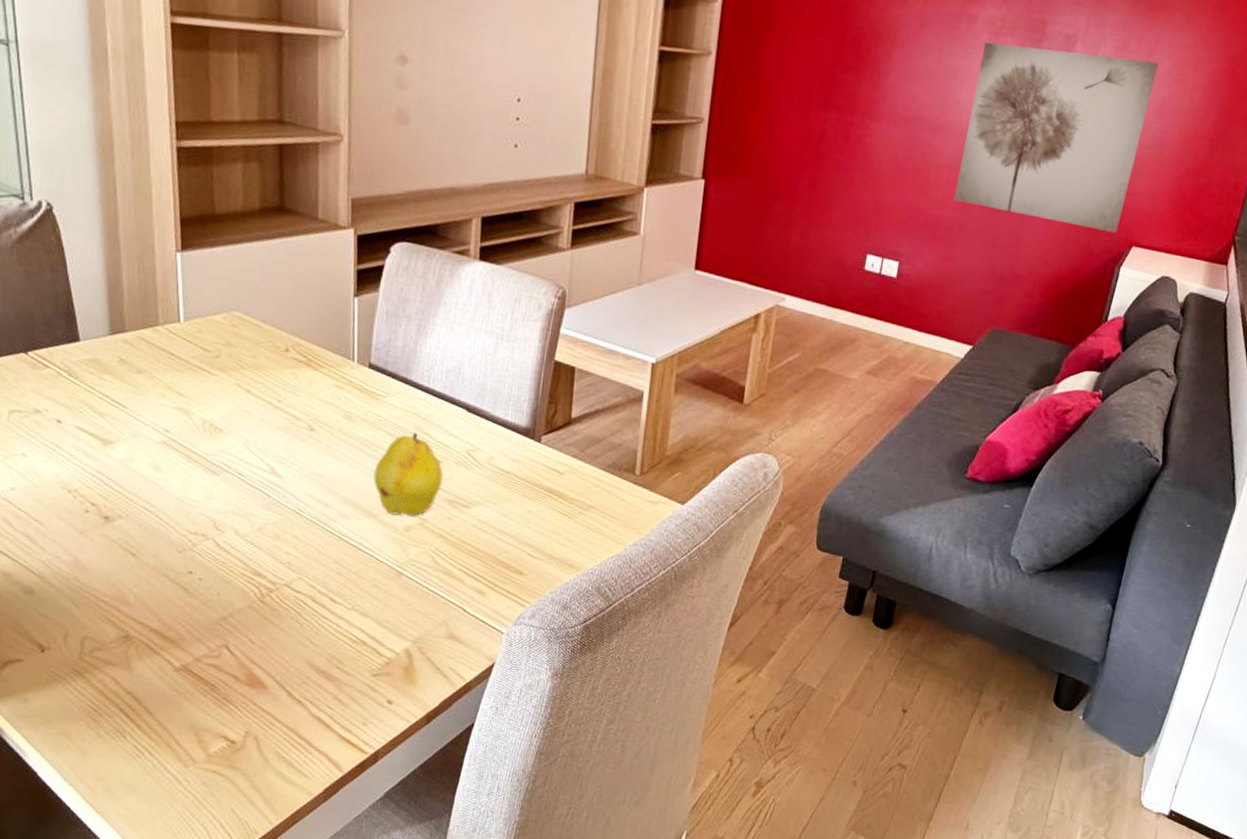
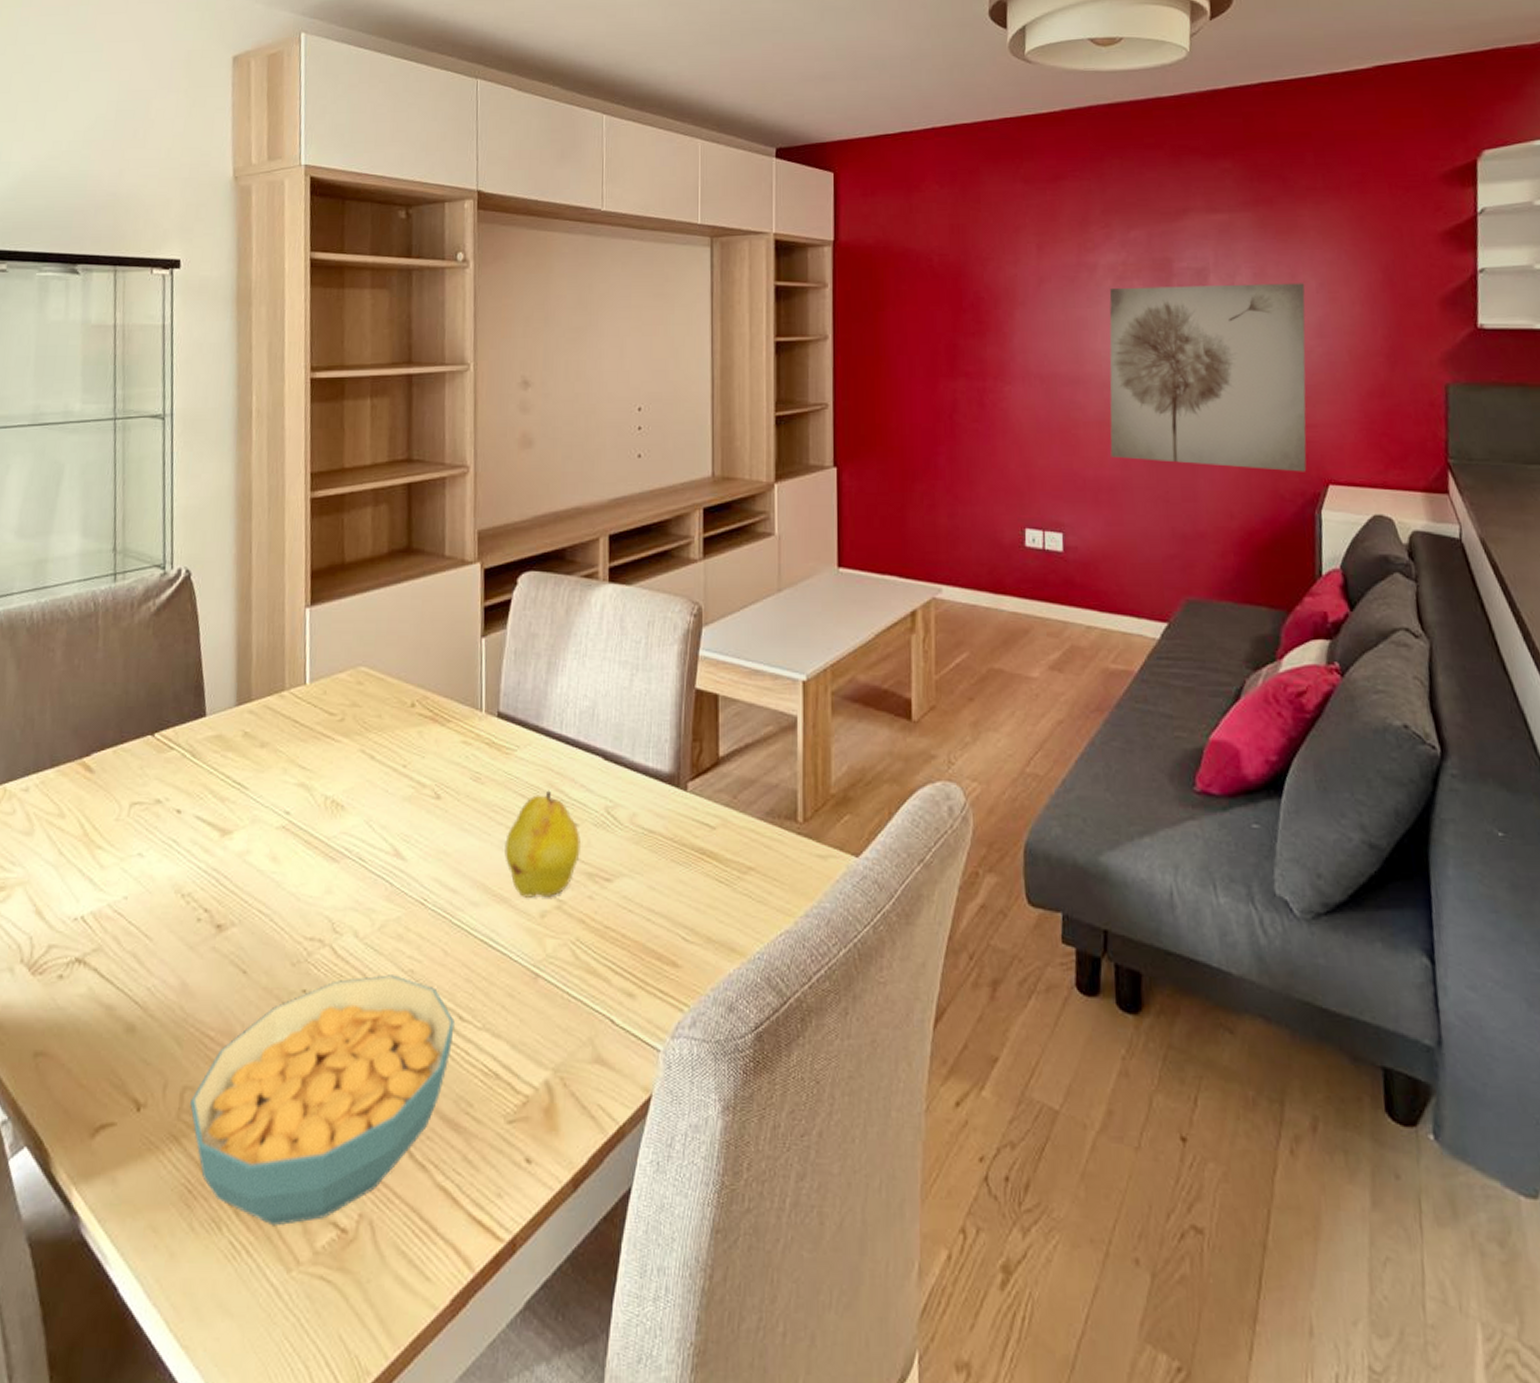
cereal bowl: none [91,565,327,737] -> present [190,975,455,1226]

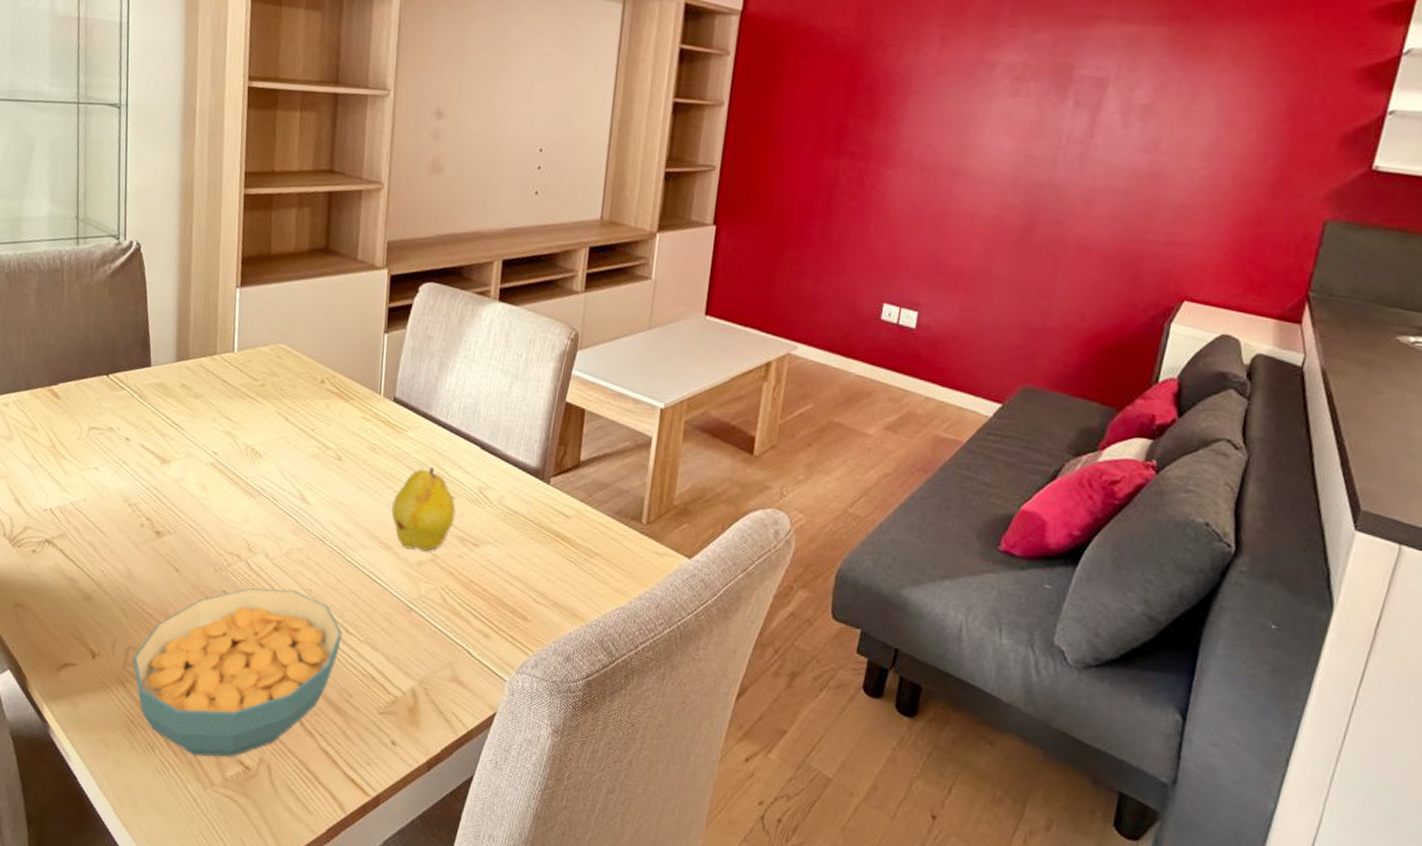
wall art: present [1109,283,1307,472] -> none [976,88,1204,286]

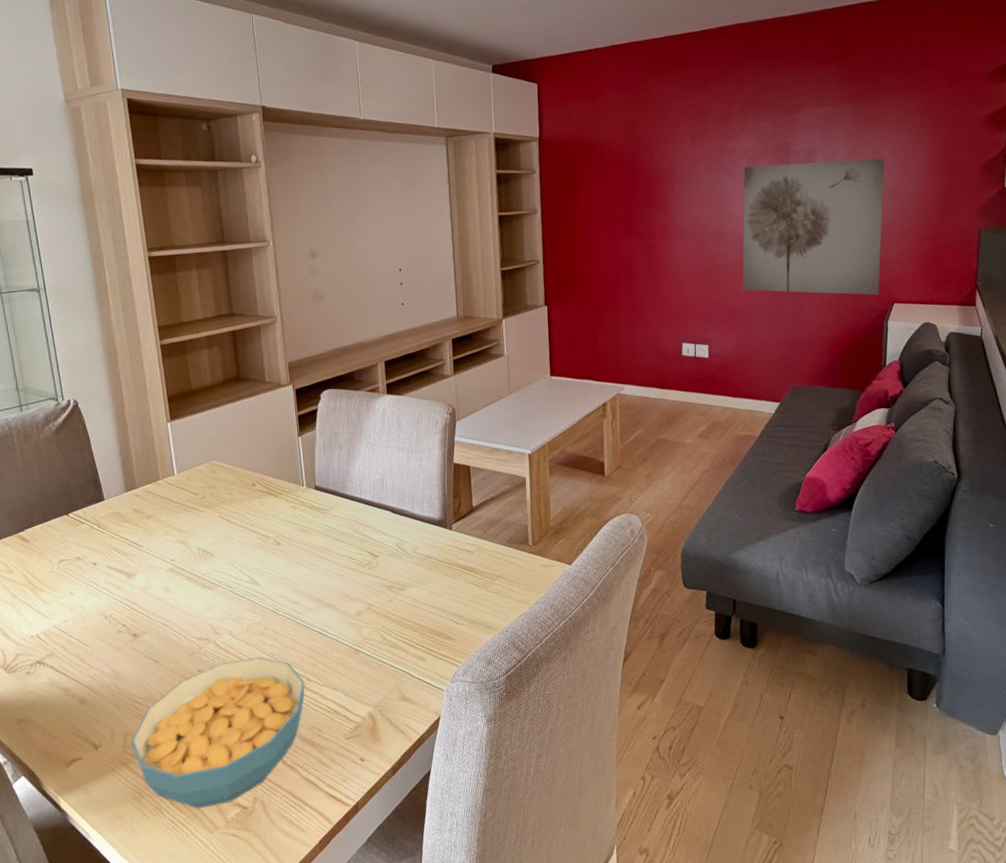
fruit: present [391,466,456,551] -> none [328,535,381,604]
wall art: none [976,88,1204,286] -> present [742,158,885,295]

